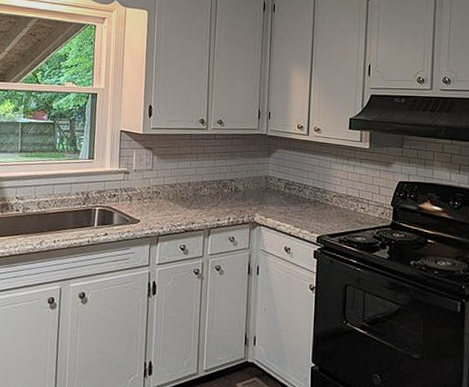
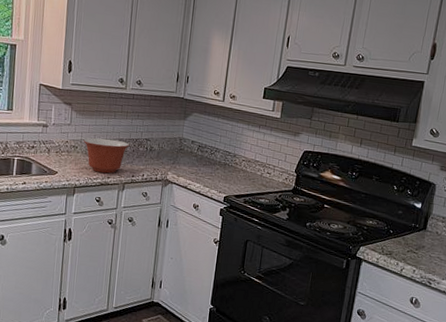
mixing bowl: none [166,182,214,219] -> present [84,138,130,173]

